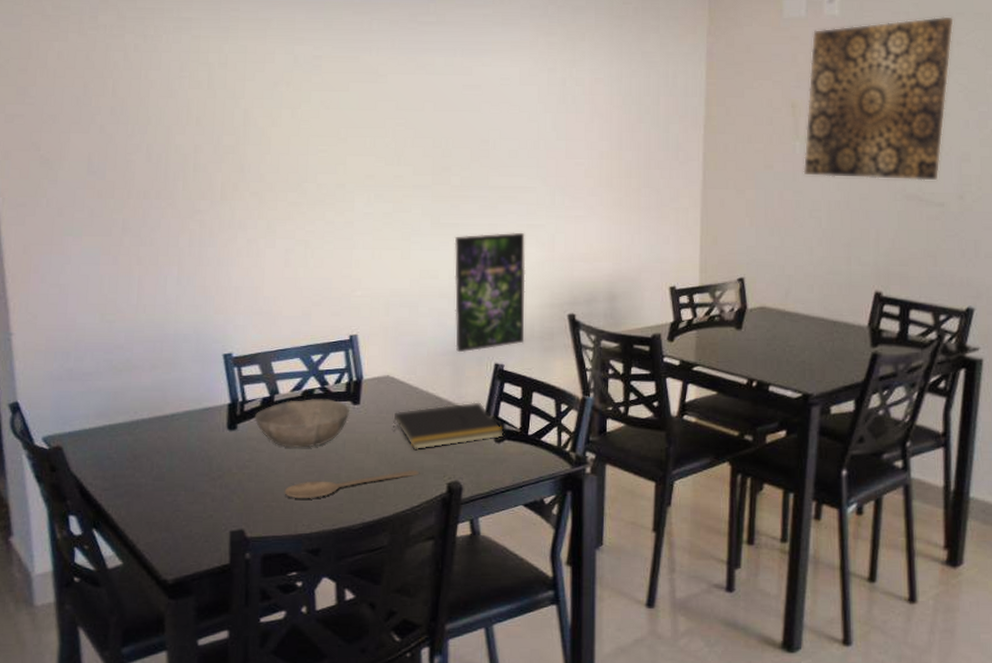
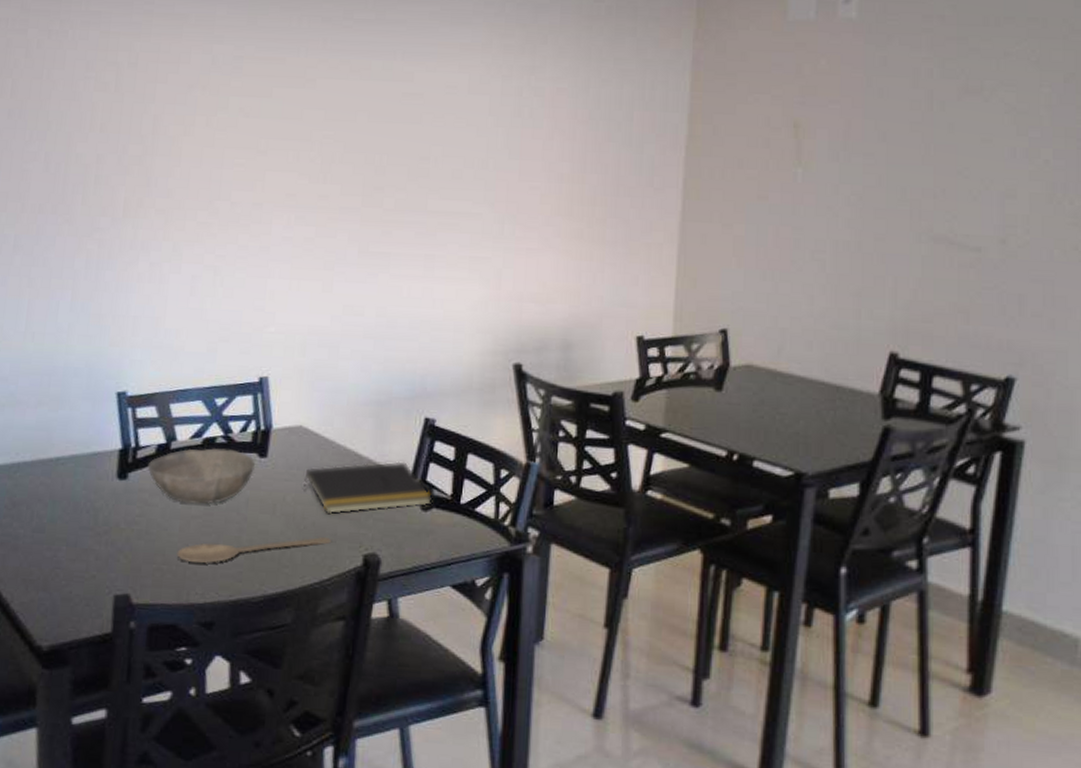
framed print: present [454,232,526,353] -> none [380,265,467,404]
wall art: present [803,16,954,181] -> none [805,21,1001,221]

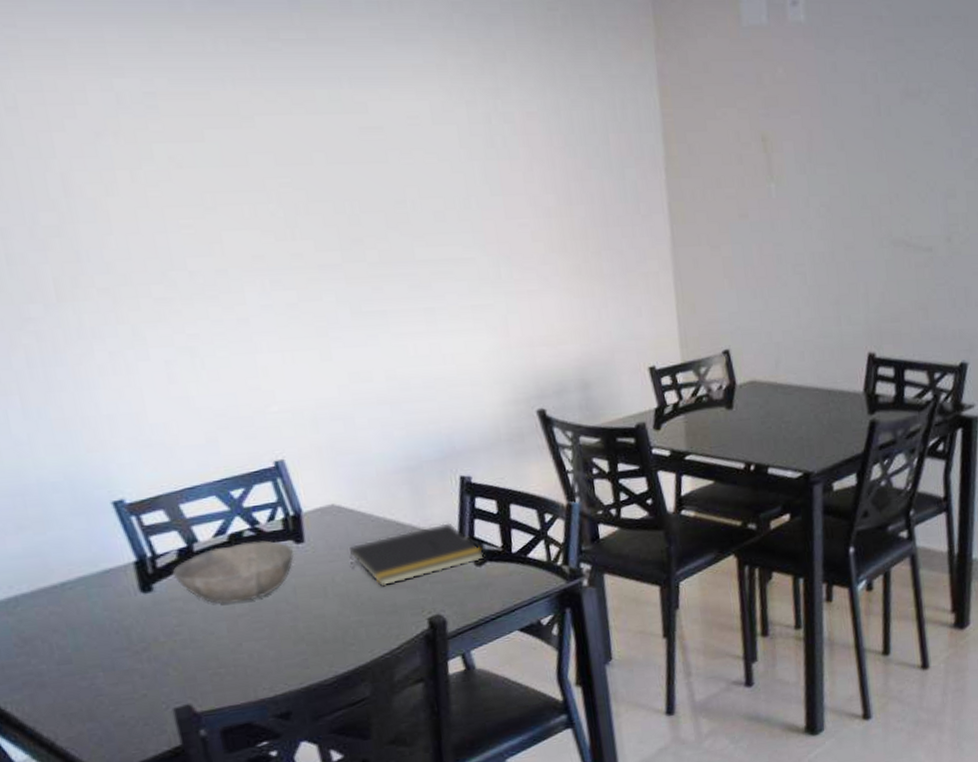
wooden spoon: present [176,537,332,564] -> none [231,609,394,661]

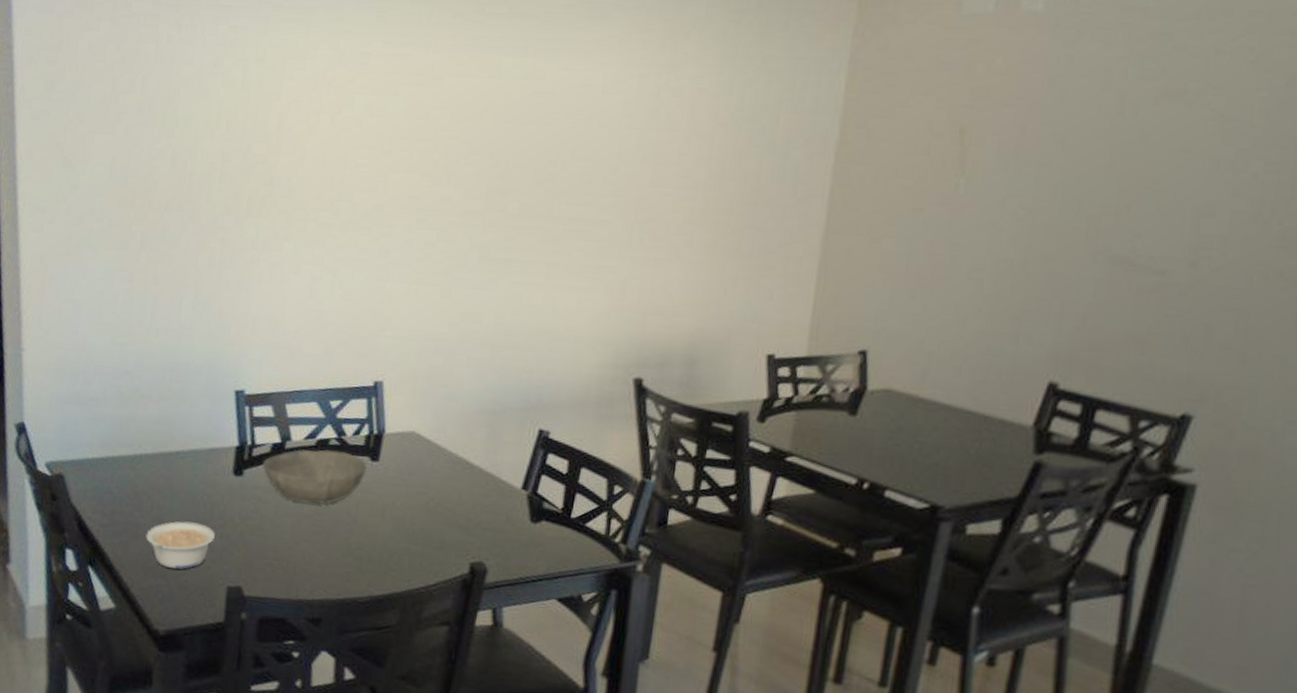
legume: none [54,652,142,709] -> present [145,521,215,570]
notepad: present [349,523,485,587] -> none [413,471,543,522]

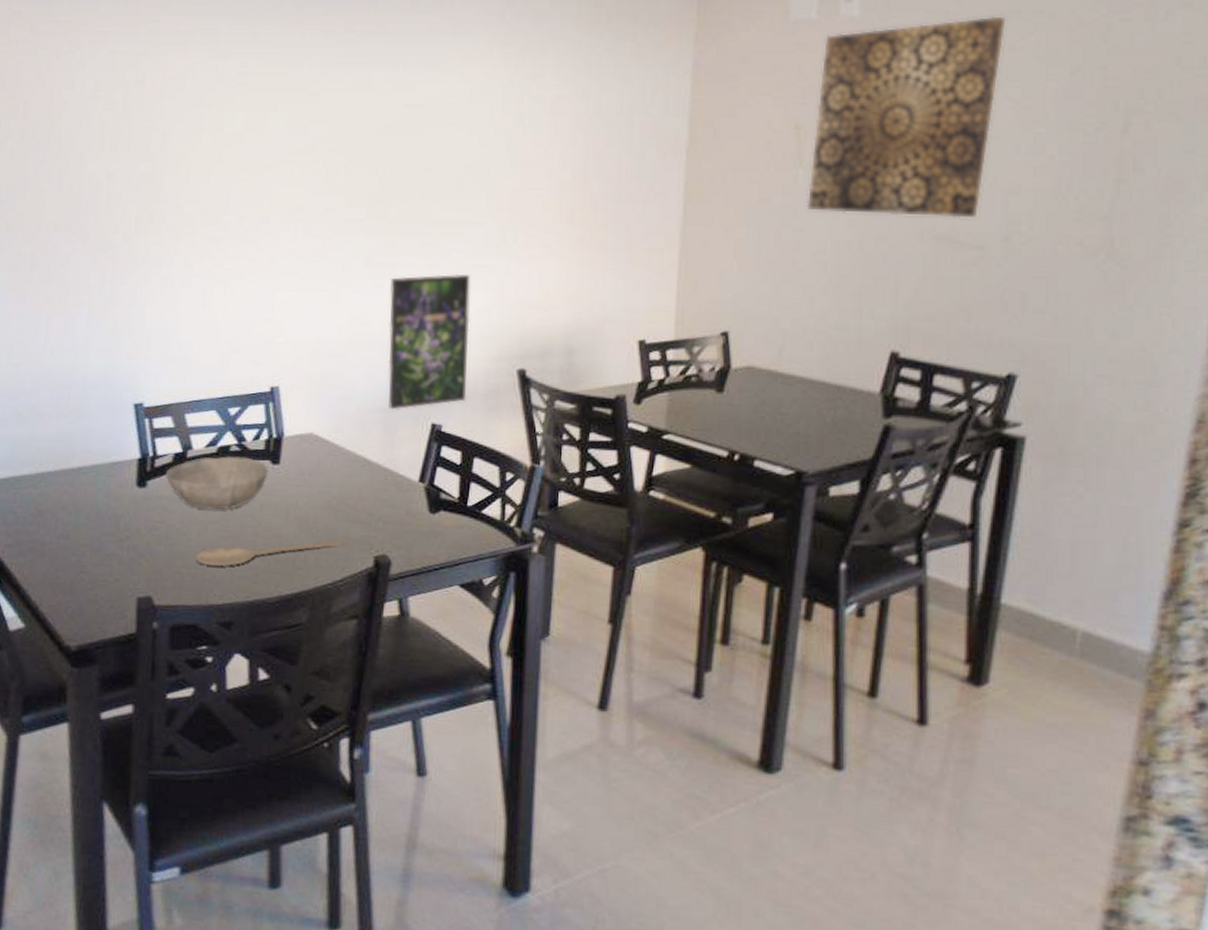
legume: present [145,521,215,570] -> none [52,536,122,584]
wooden spoon: none [287,542,440,563] -> present [195,540,344,567]
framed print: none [494,273,591,414] -> present [387,273,471,410]
wall art: none [965,14,1215,241] -> present [806,16,1006,219]

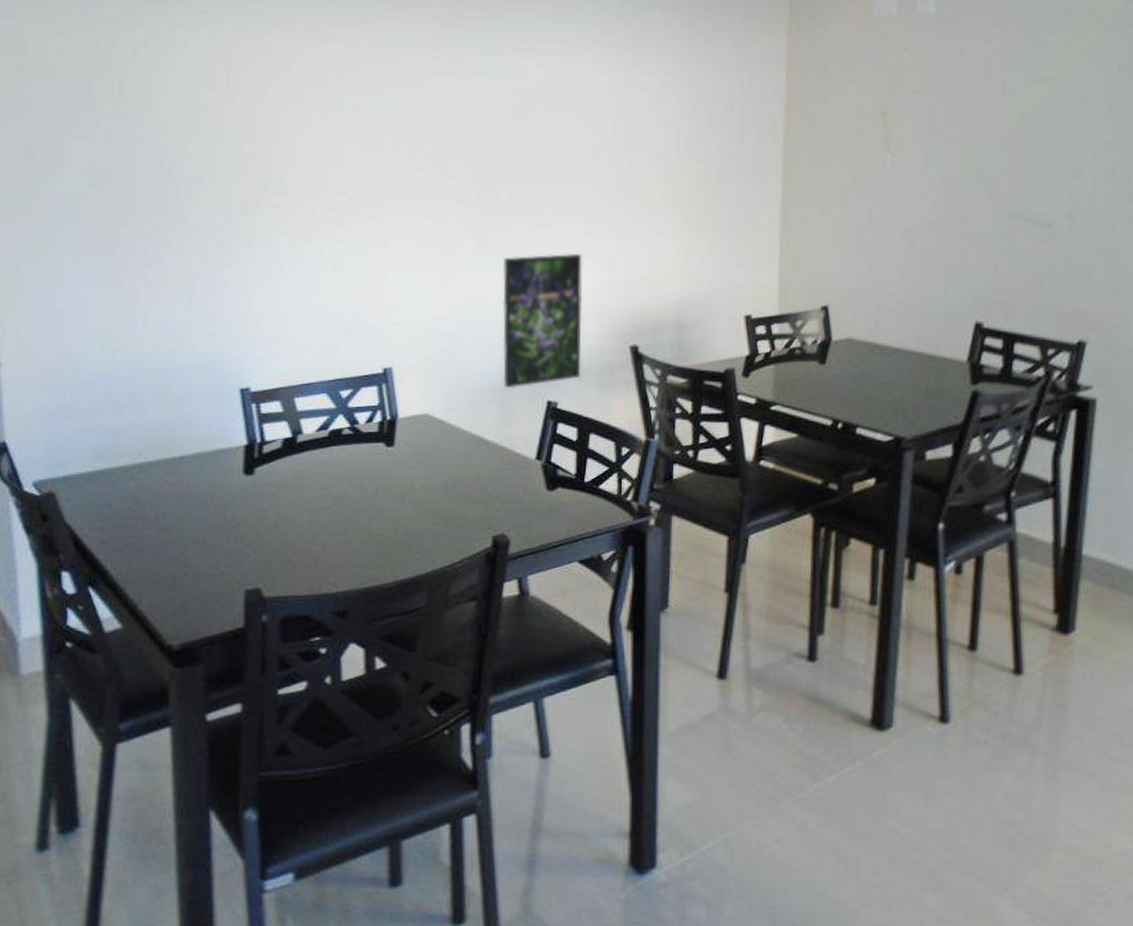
bowl: present [165,456,269,510] -> none [274,440,383,496]
wooden spoon: present [195,540,344,567] -> none [307,521,462,554]
wall art: present [806,16,1006,219] -> none [894,16,1063,199]

